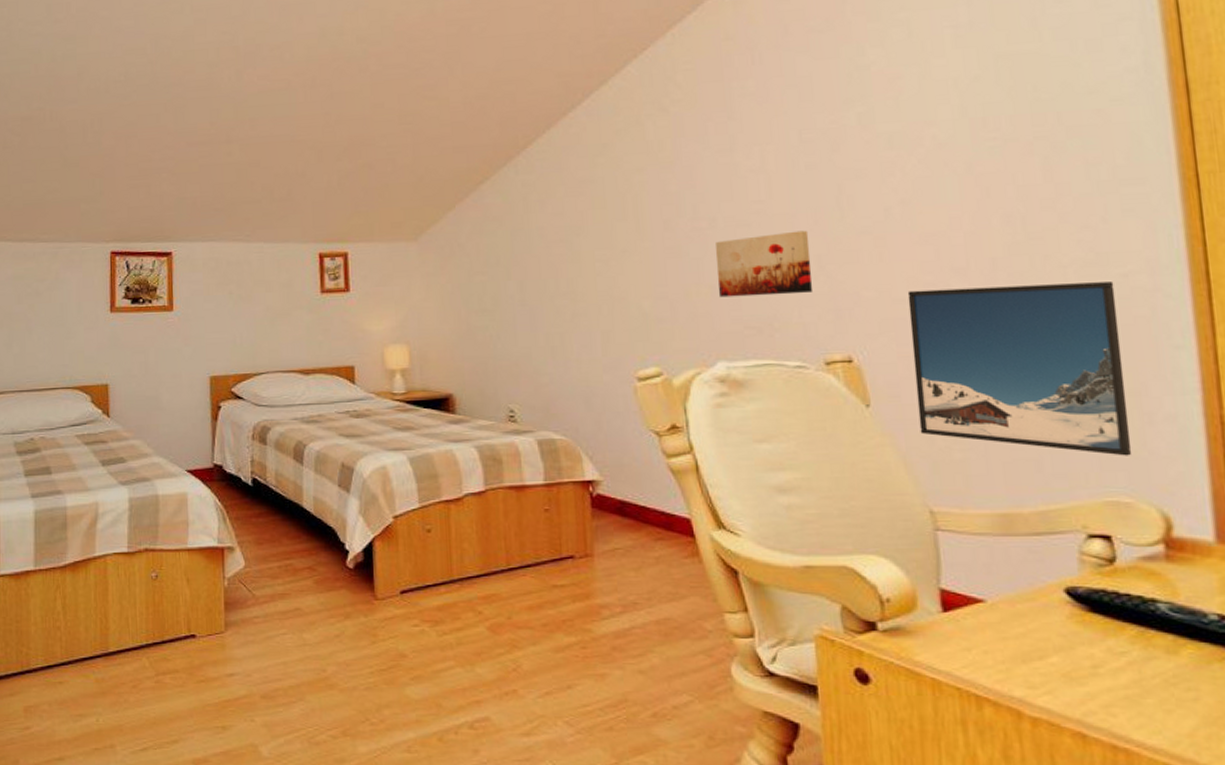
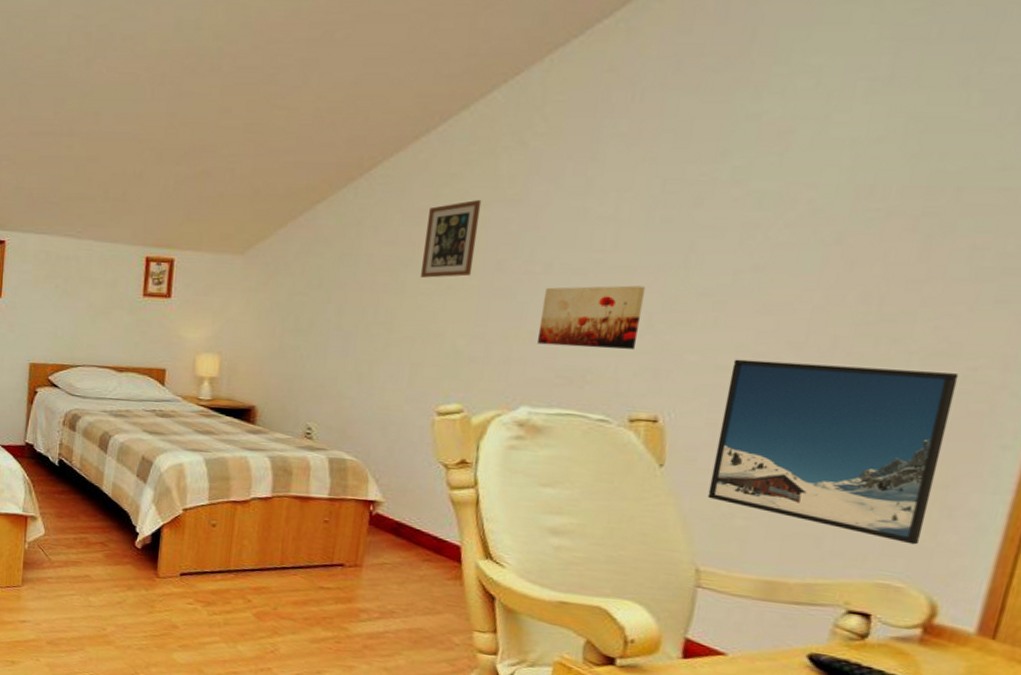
picture frame: none [588,164,642,245] -> present [419,199,482,278]

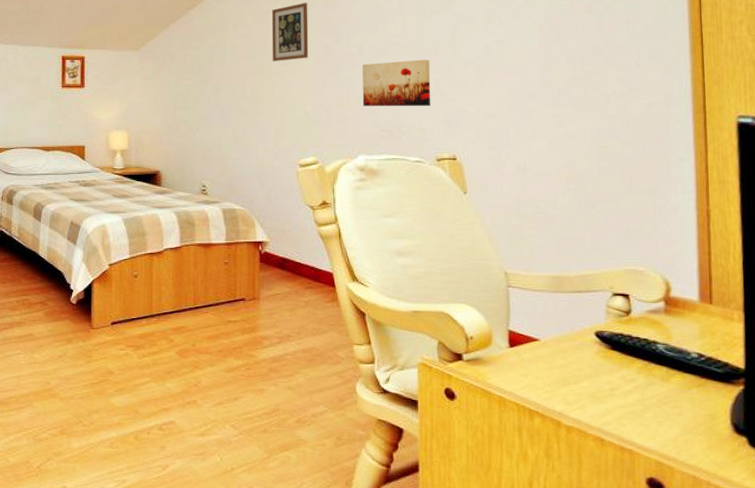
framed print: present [707,359,959,545] -> none [498,108,647,237]

